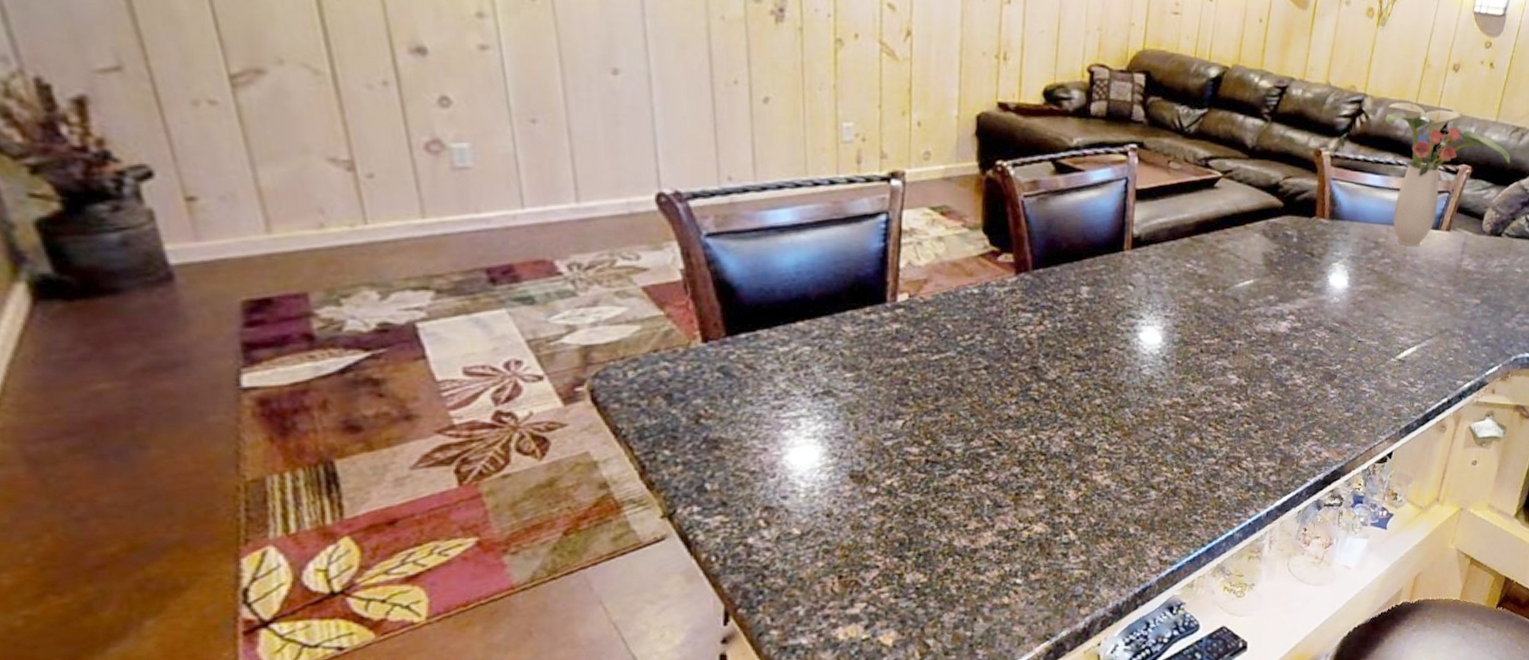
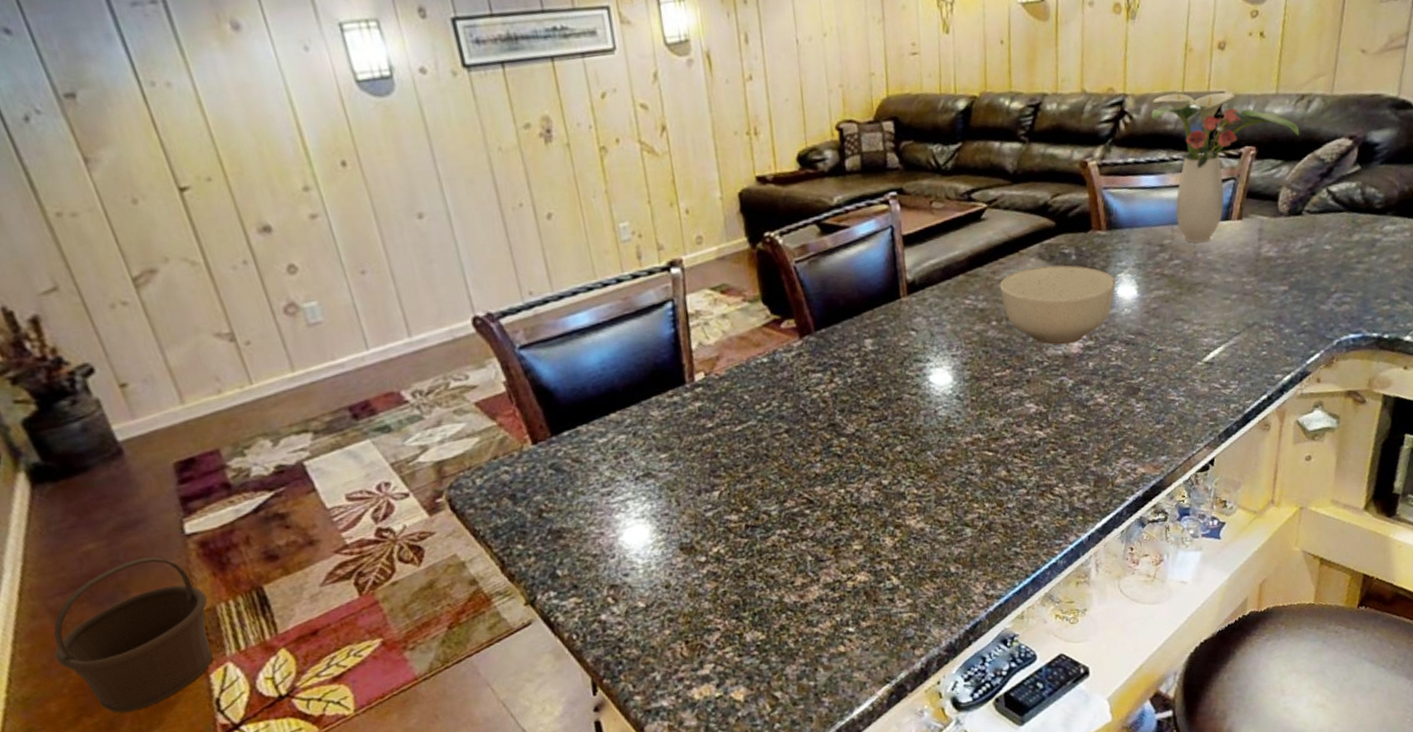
basket: none [23,409,255,594] -> present [53,557,213,713]
bowl: none [1221,242,1330,322] -> present [1000,265,1115,345]

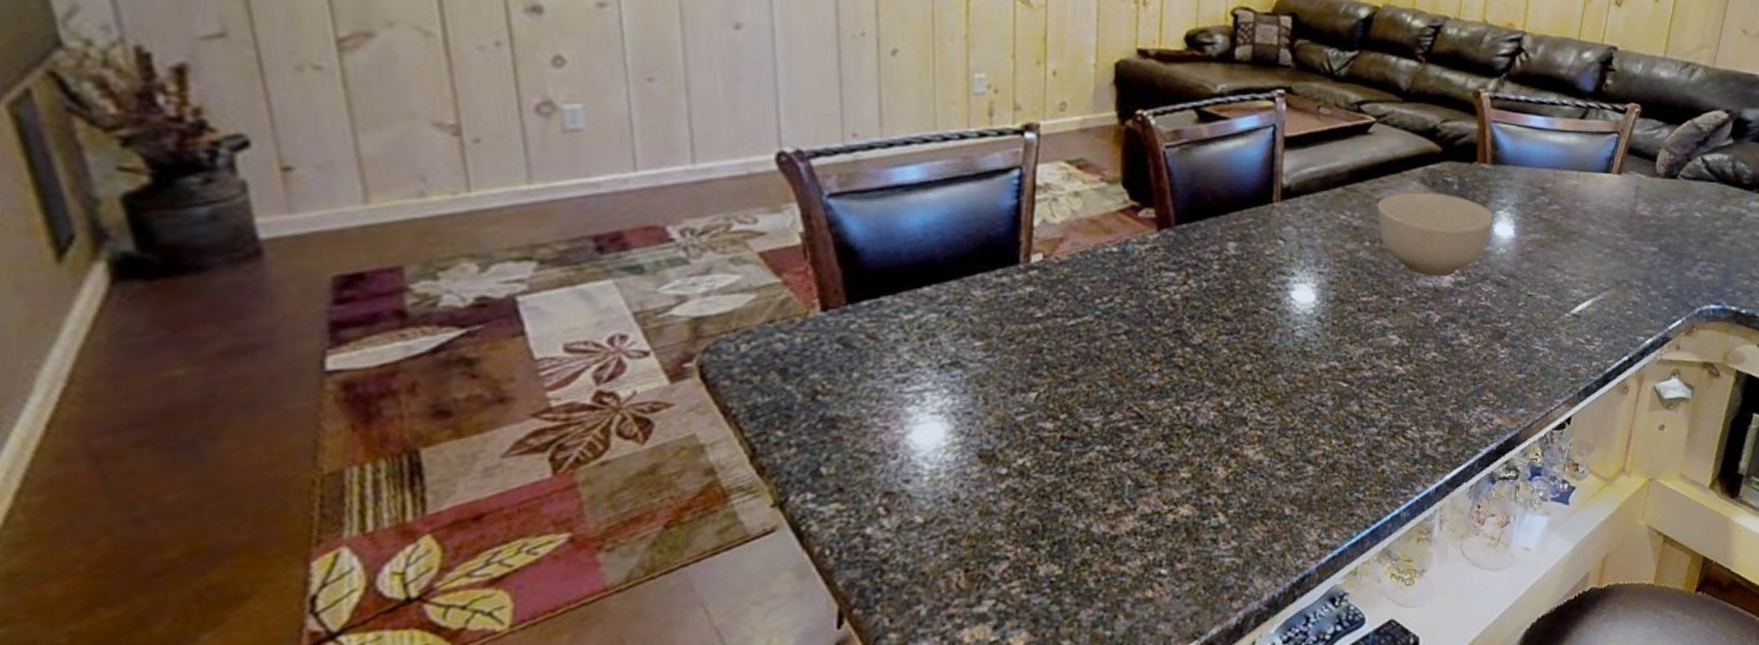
basket: present [53,557,213,713] -> none [79,395,334,605]
flower arrangement: present [1151,92,1300,243] -> none [1547,39,1682,192]

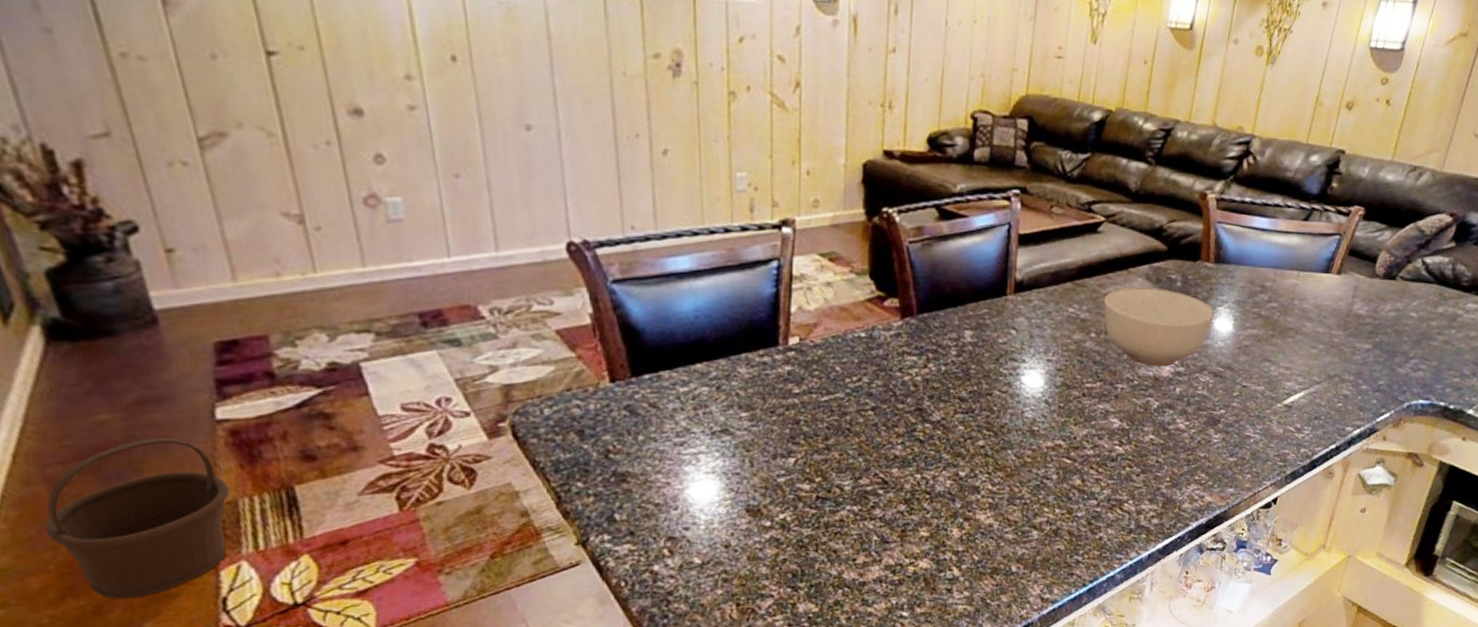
basket: none [79,395,334,605] -> present [45,437,229,599]

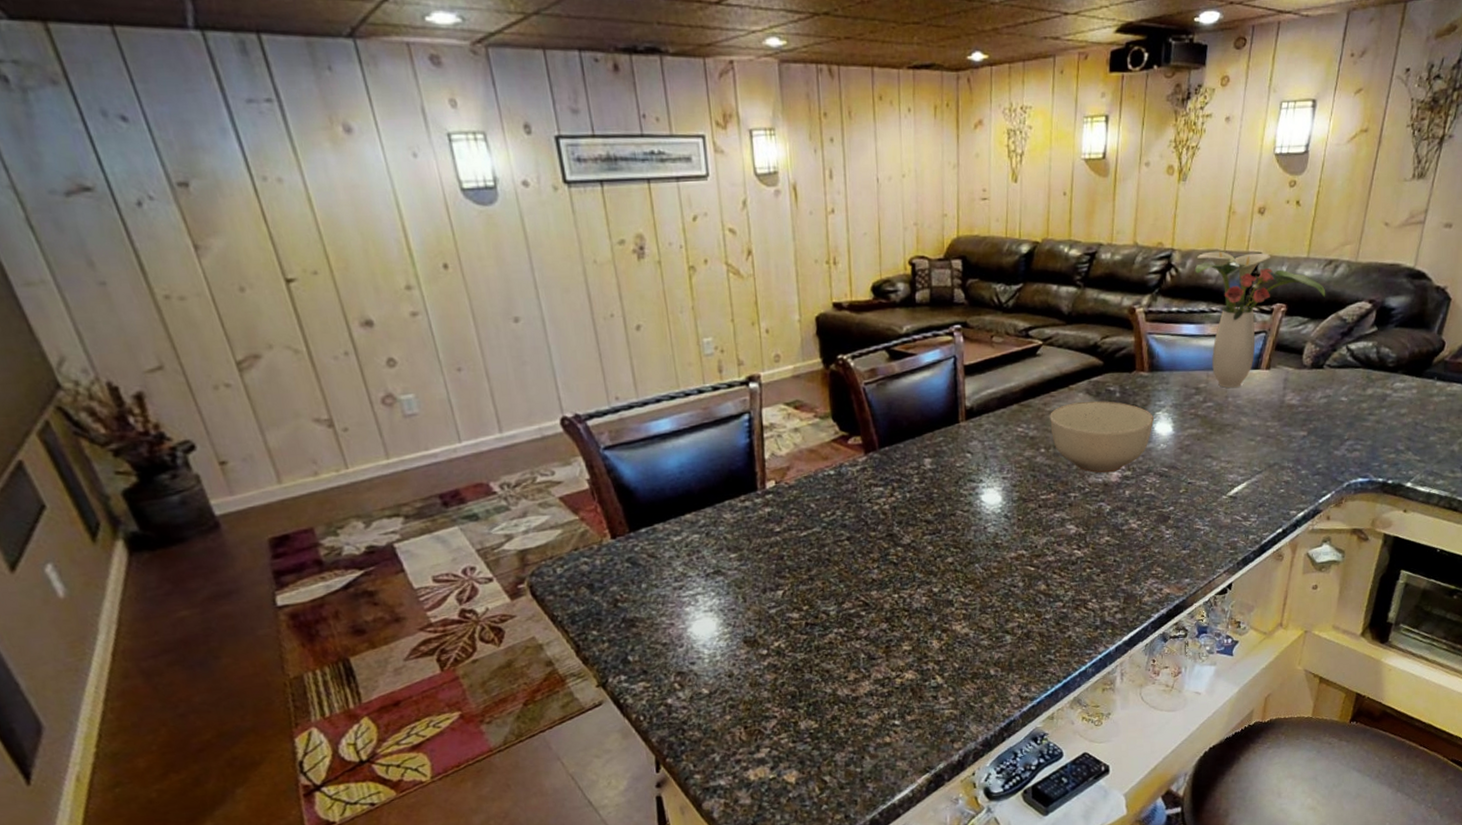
basket: present [45,437,229,599] -> none [144,626,298,771]
flower arrangement: none [1274,142,1407,291] -> present [1195,251,1326,389]

